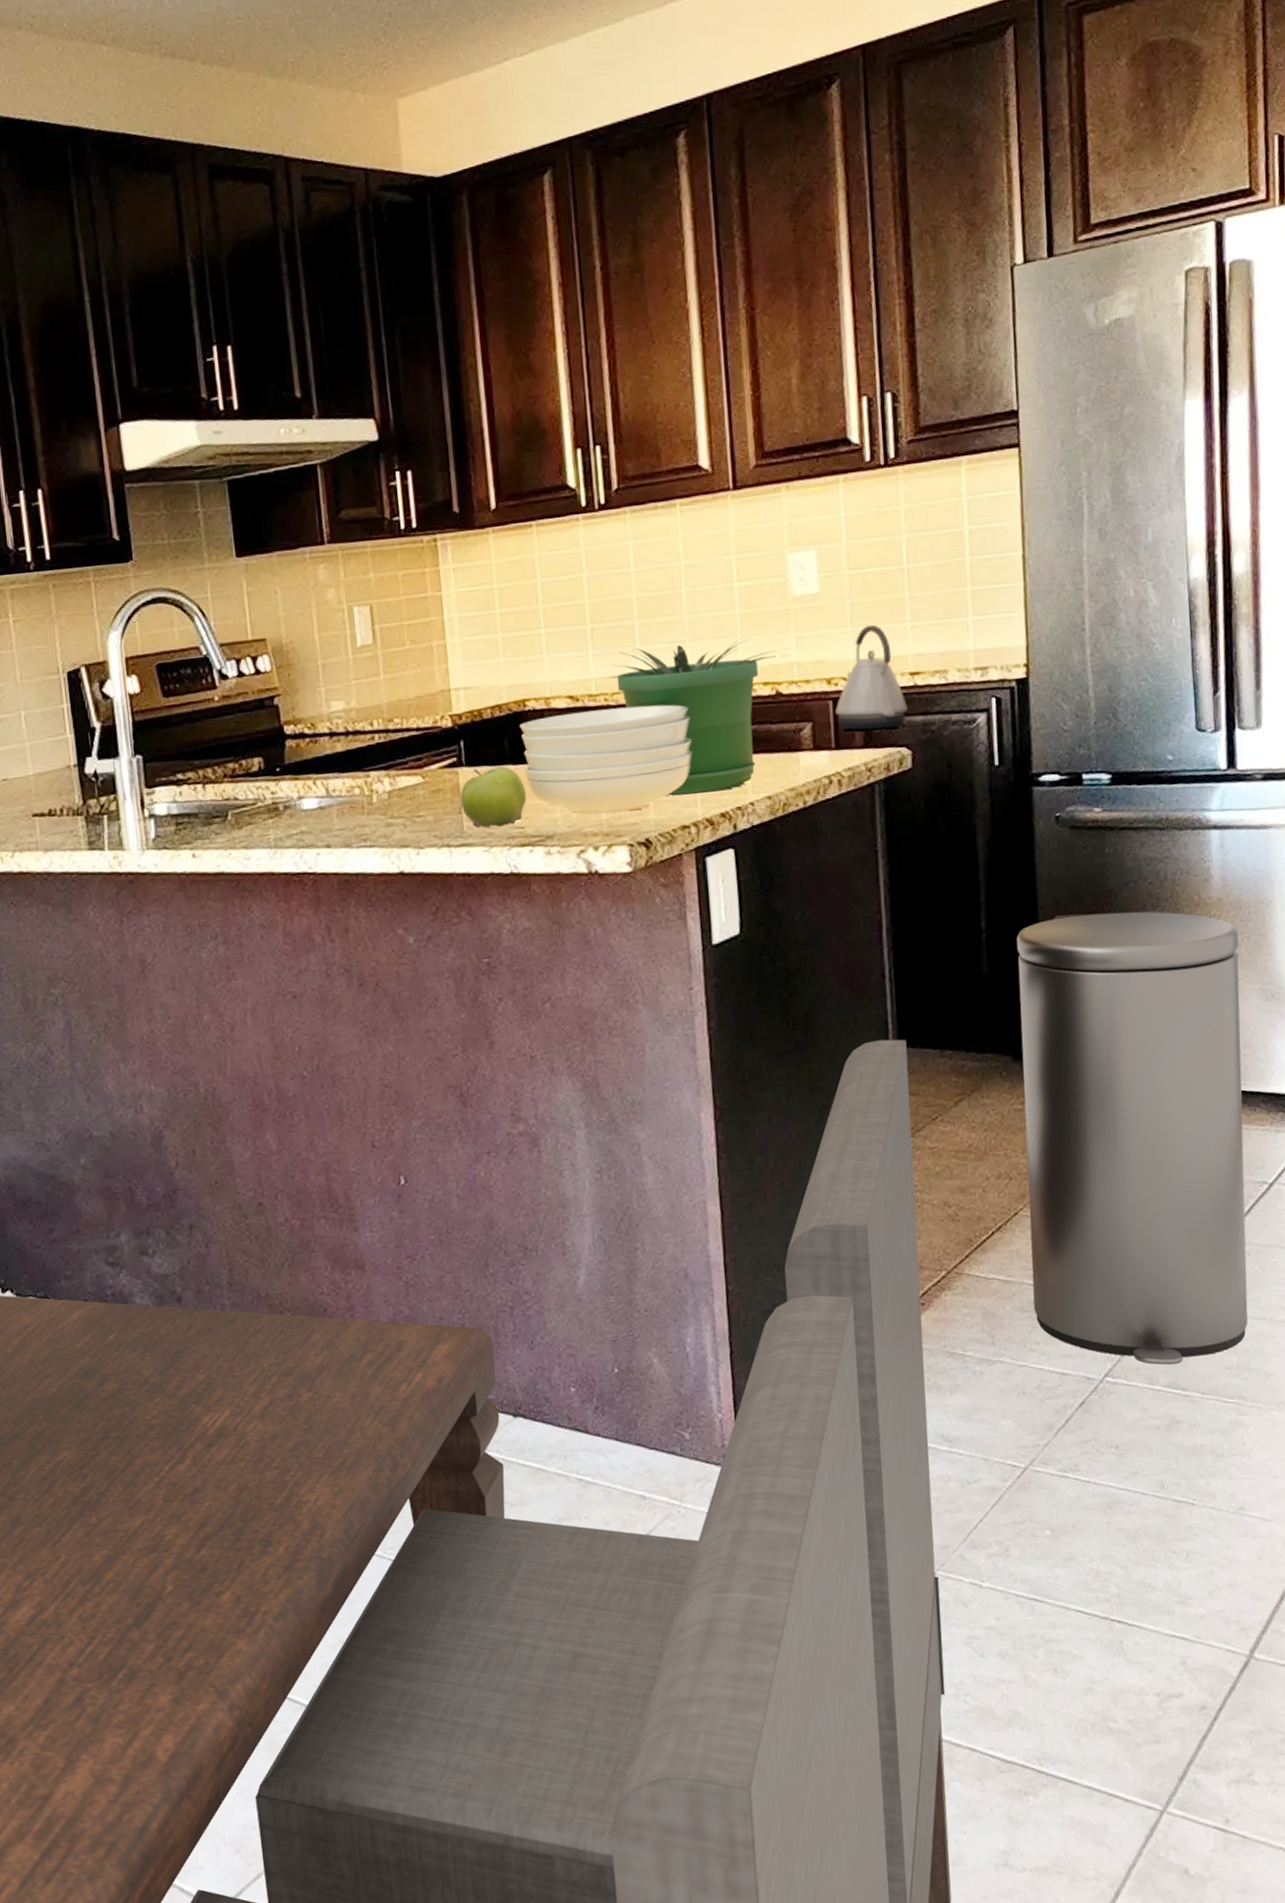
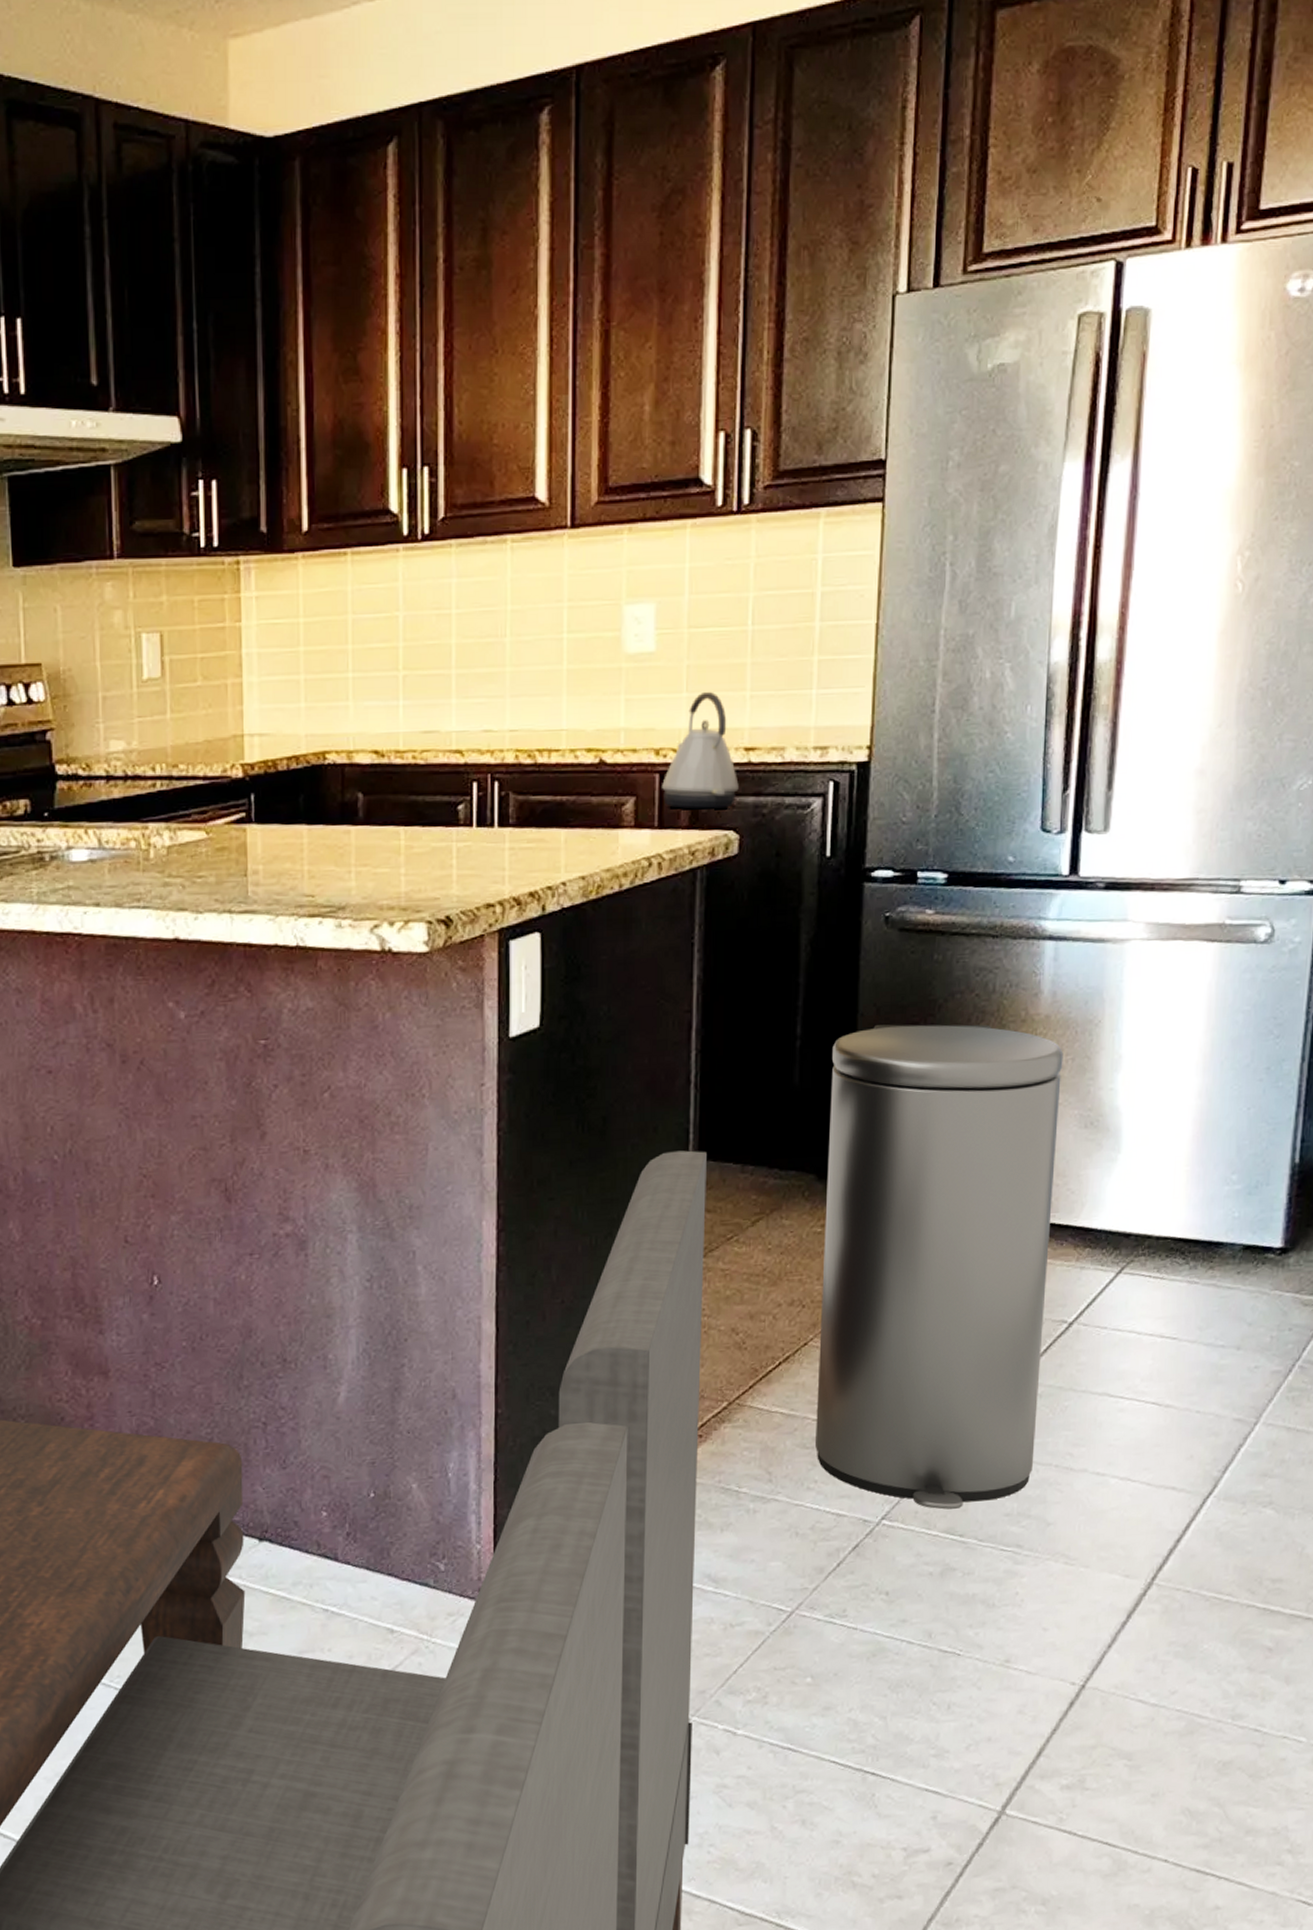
fruit: present [460,766,527,829] -> none [246,825,320,894]
bowl: present [520,704,693,815] -> none [317,766,505,886]
planter: present [602,638,795,795] -> none [413,696,624,869]

